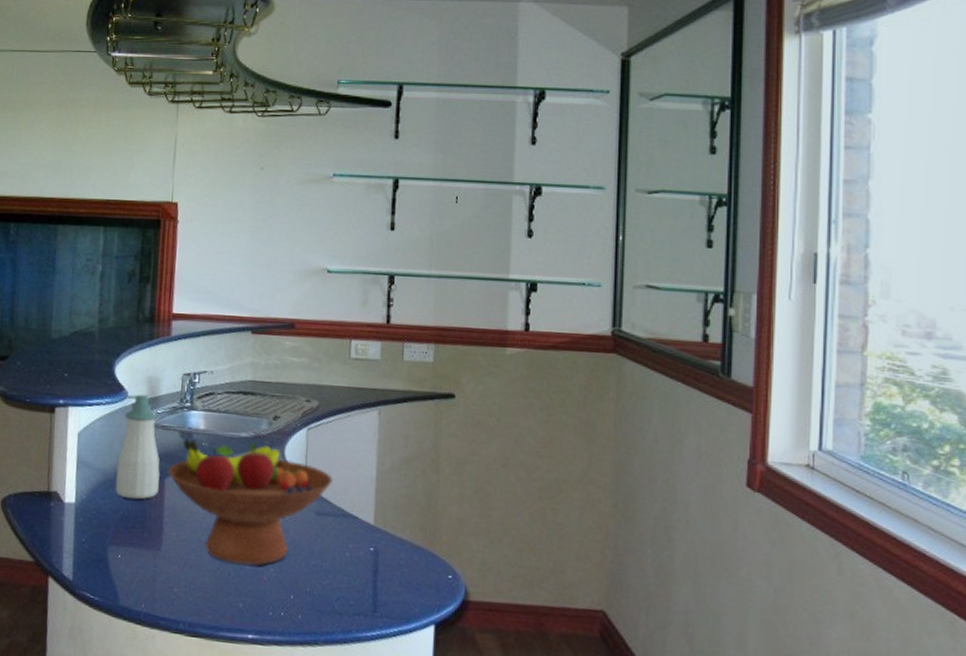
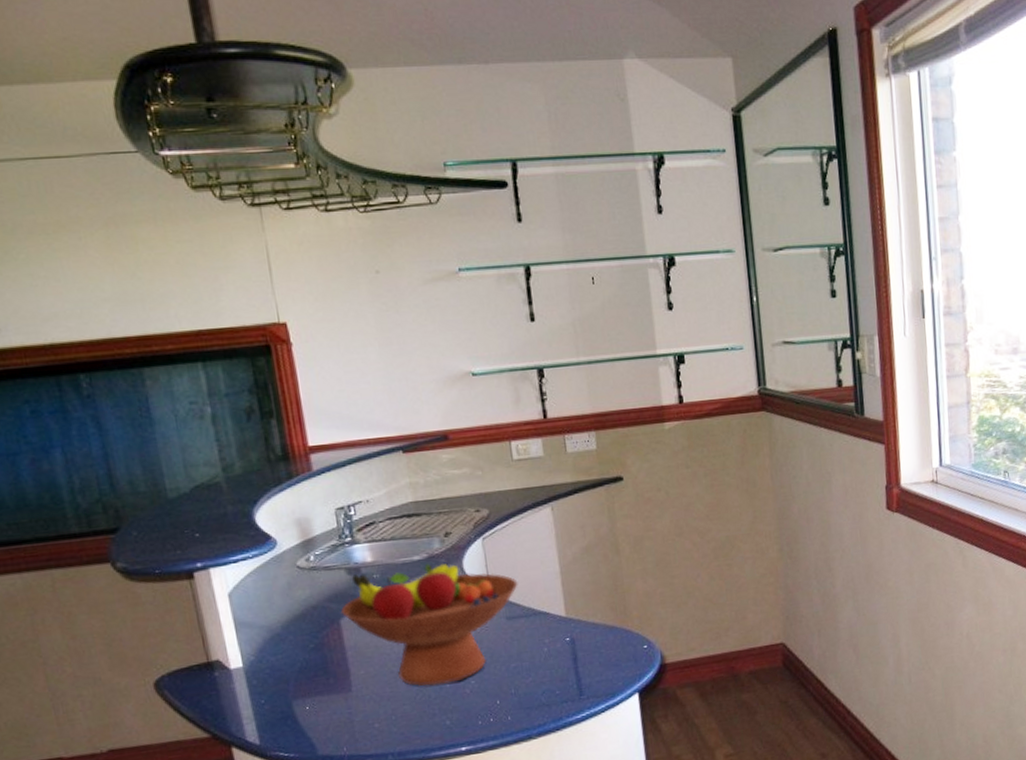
soap bottle: present [115,394,160,500] -> none [274,538,336,649]

